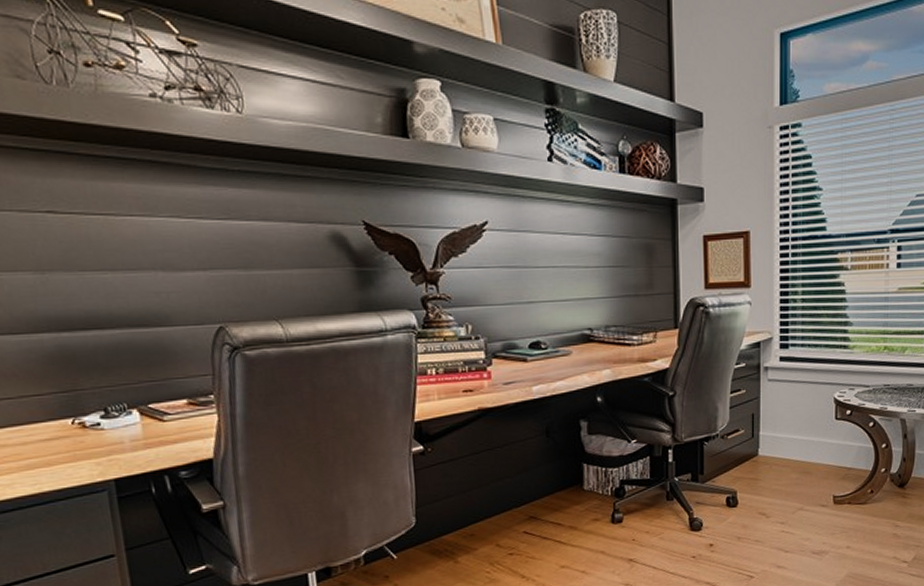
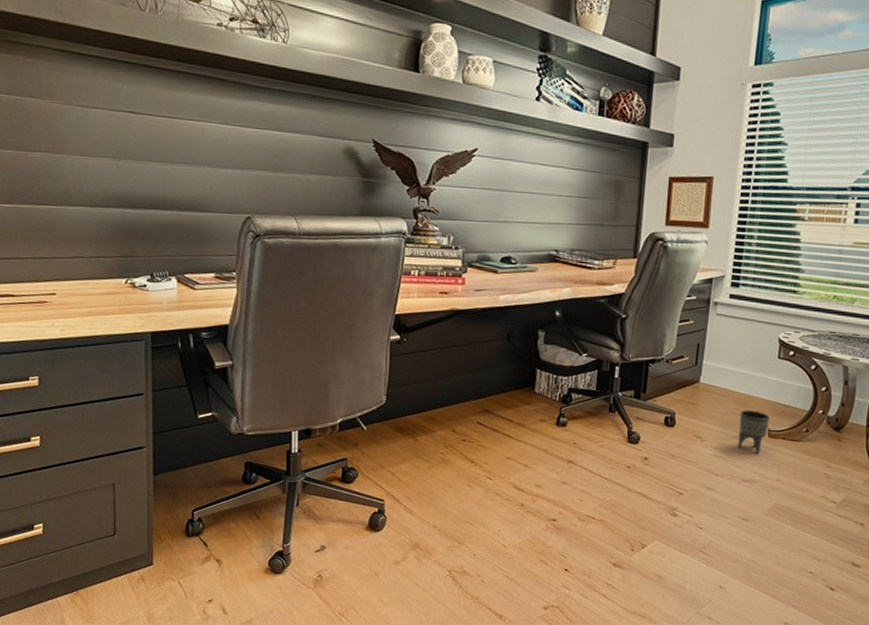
planter: none [803,477,833,523] -> present [738,410,770,454]

